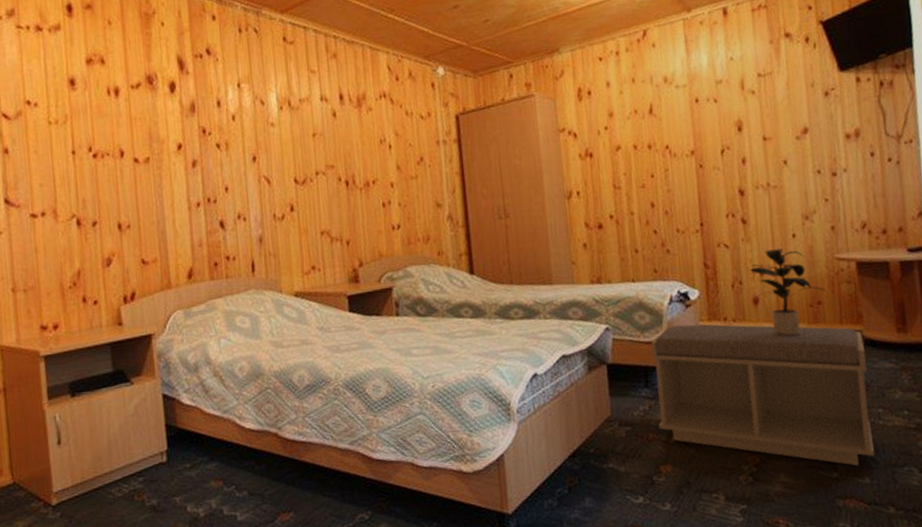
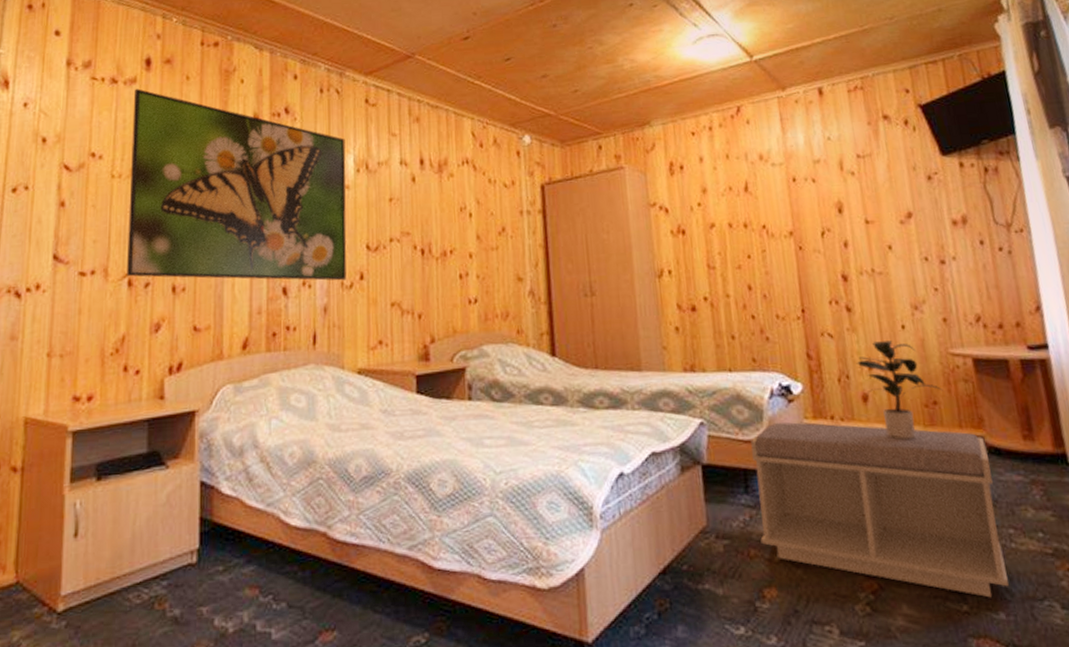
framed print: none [60,35,278,217] -> present [127,88,347,281]

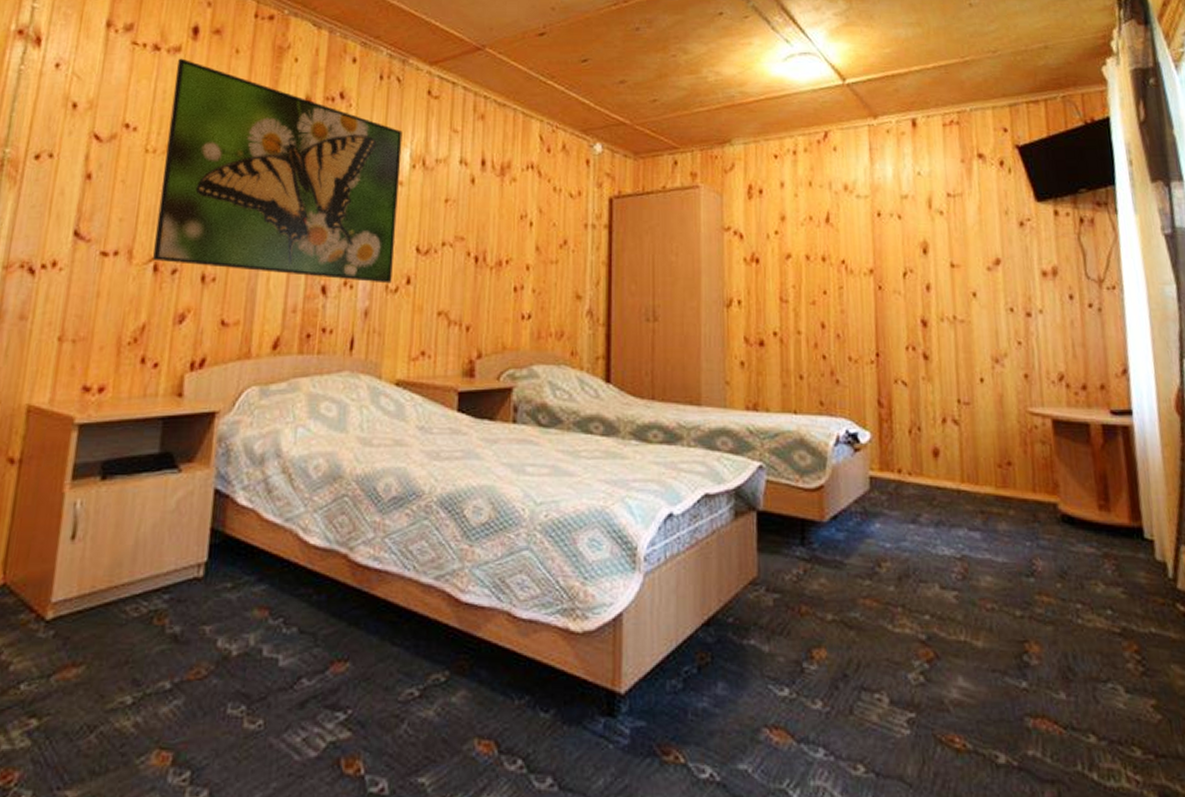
bench: present [751,422,1009,598] -> none [811,473,1072,676]
potted plant: present [856,340,943,440] -> none [929,394,1019,500]

